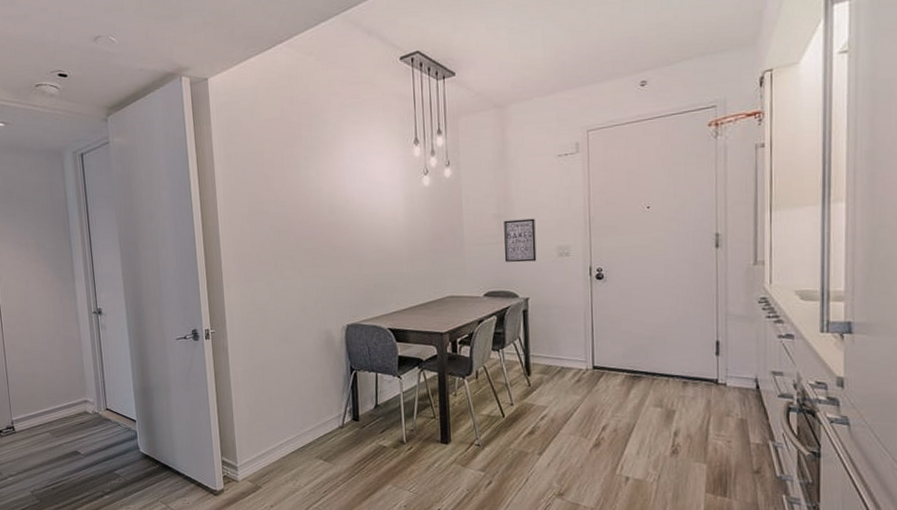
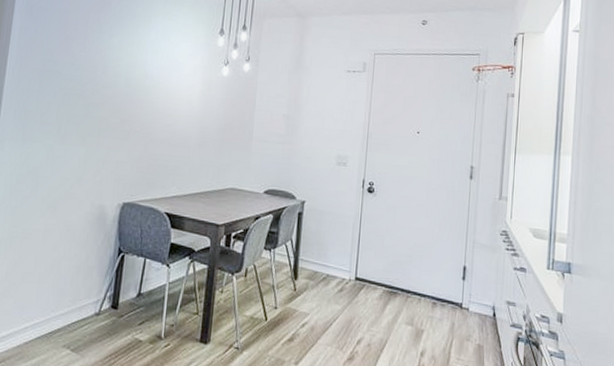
wall art: present [504,218,537,263] -> none [287,122,320,167]

